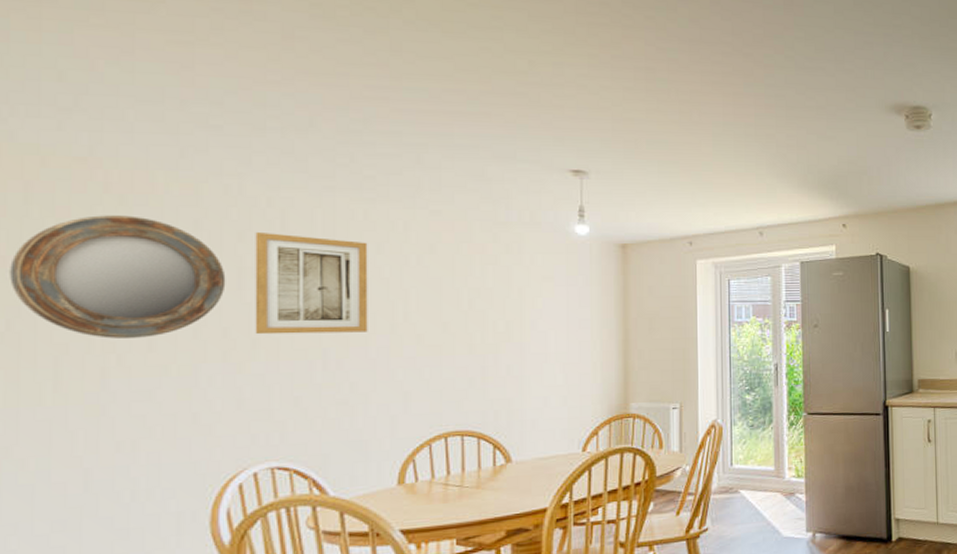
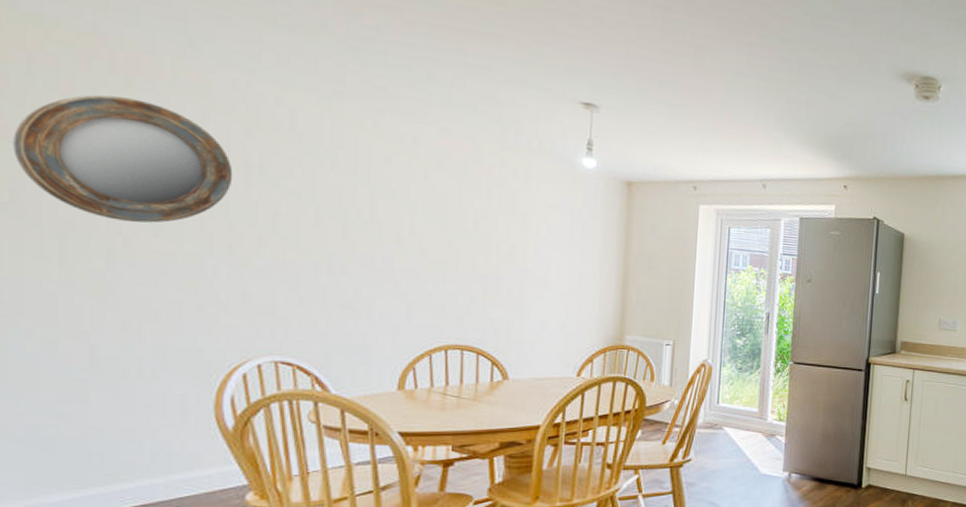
wall art: present [255,231,368,335] -> none [261,129,376,241]

